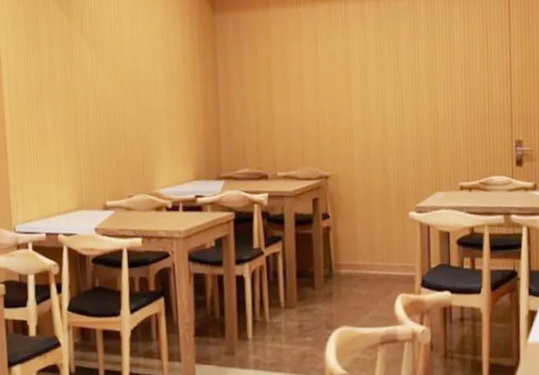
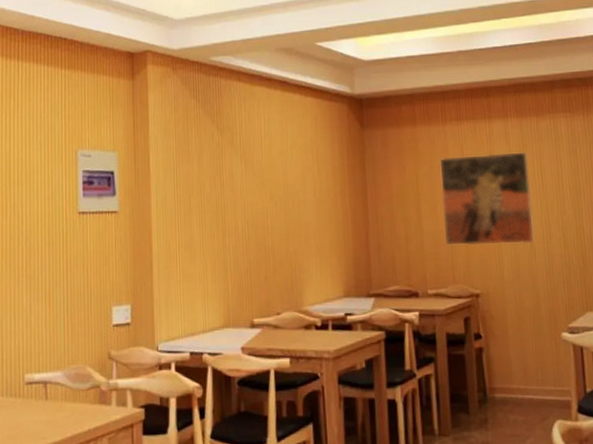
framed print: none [292,33,387,129] -> present [439,152,535,246]

